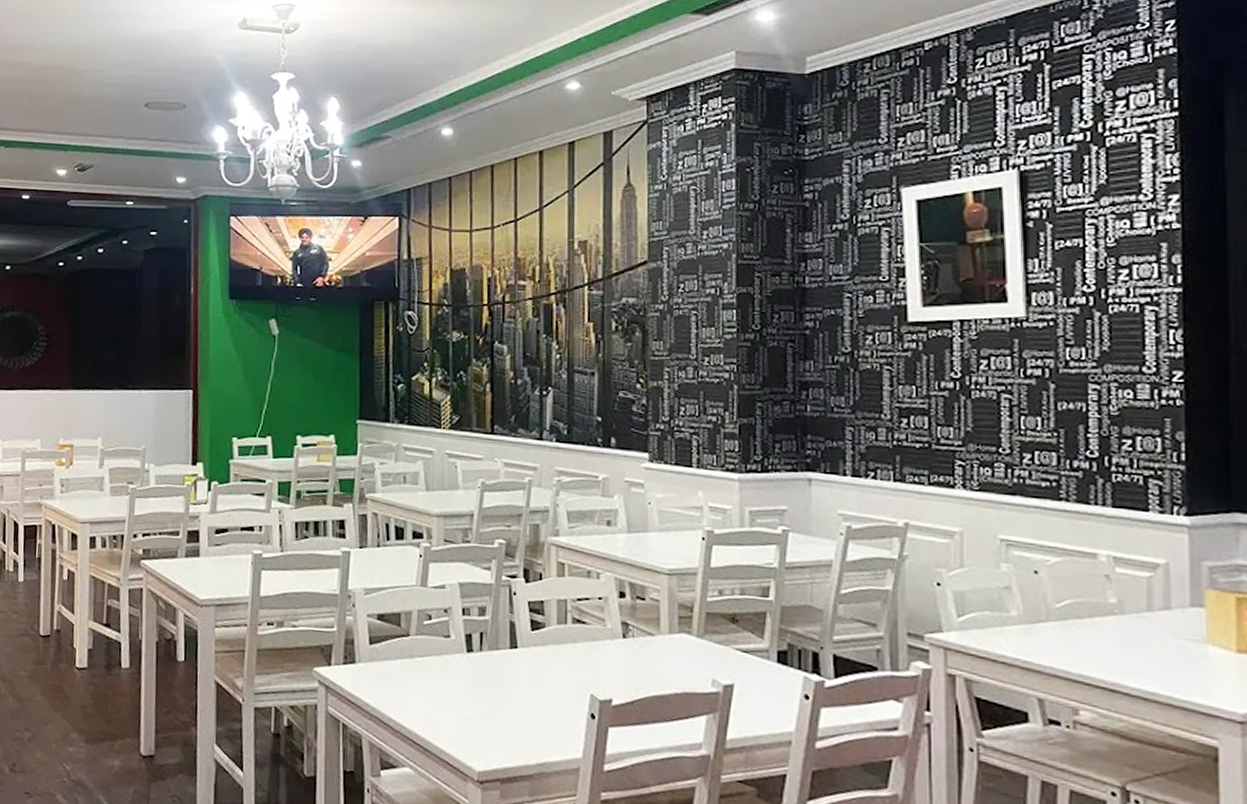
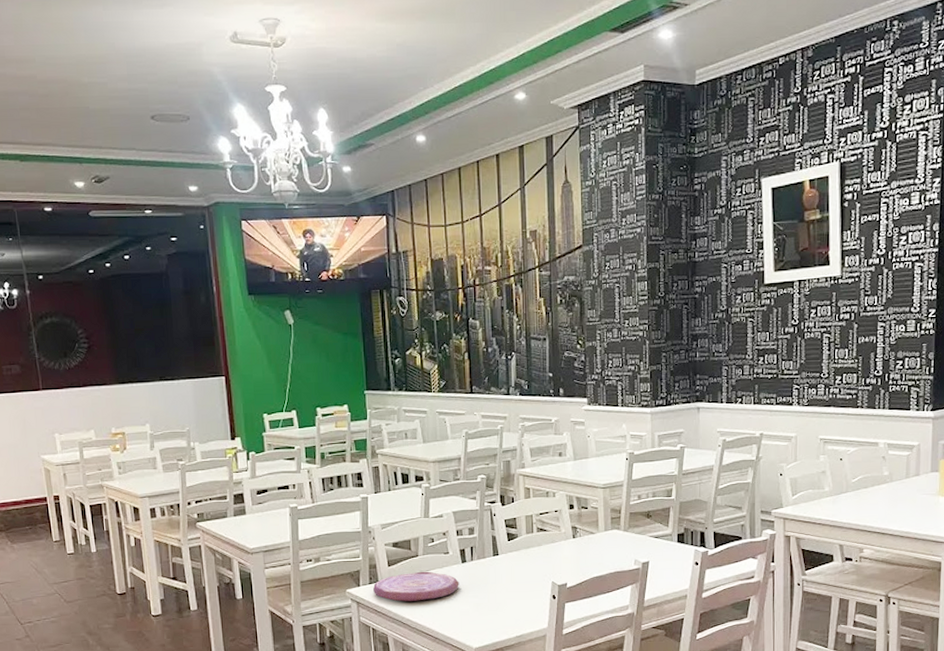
plate: none [348,656,462,696] -> present [373,571,459,602]

